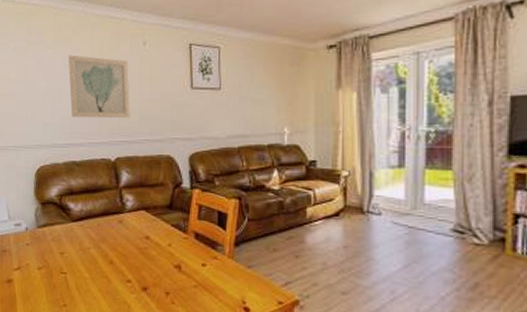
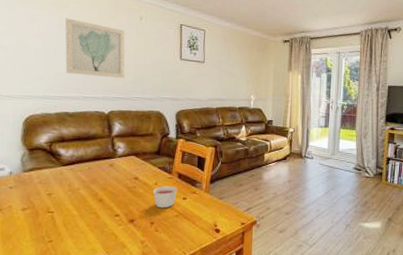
candle: none [167,247,195,276] -> present [153,185,177,209]

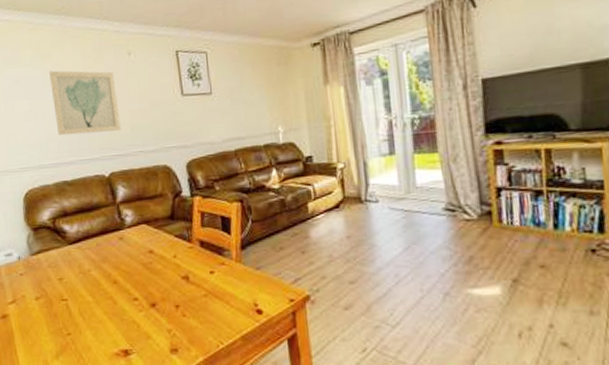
candle: present [153,185,177,209] -> none [173,257,202,287]

